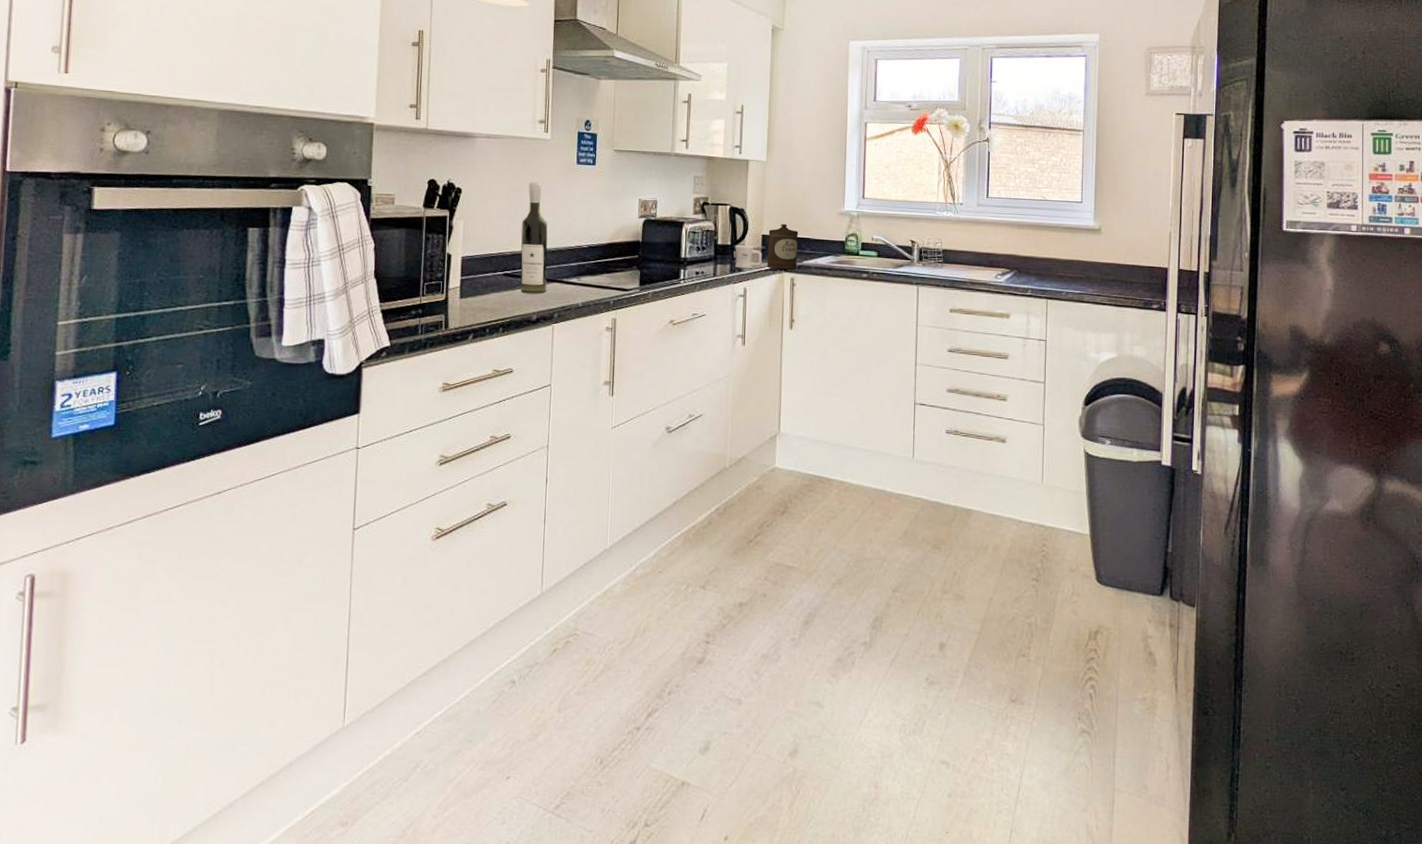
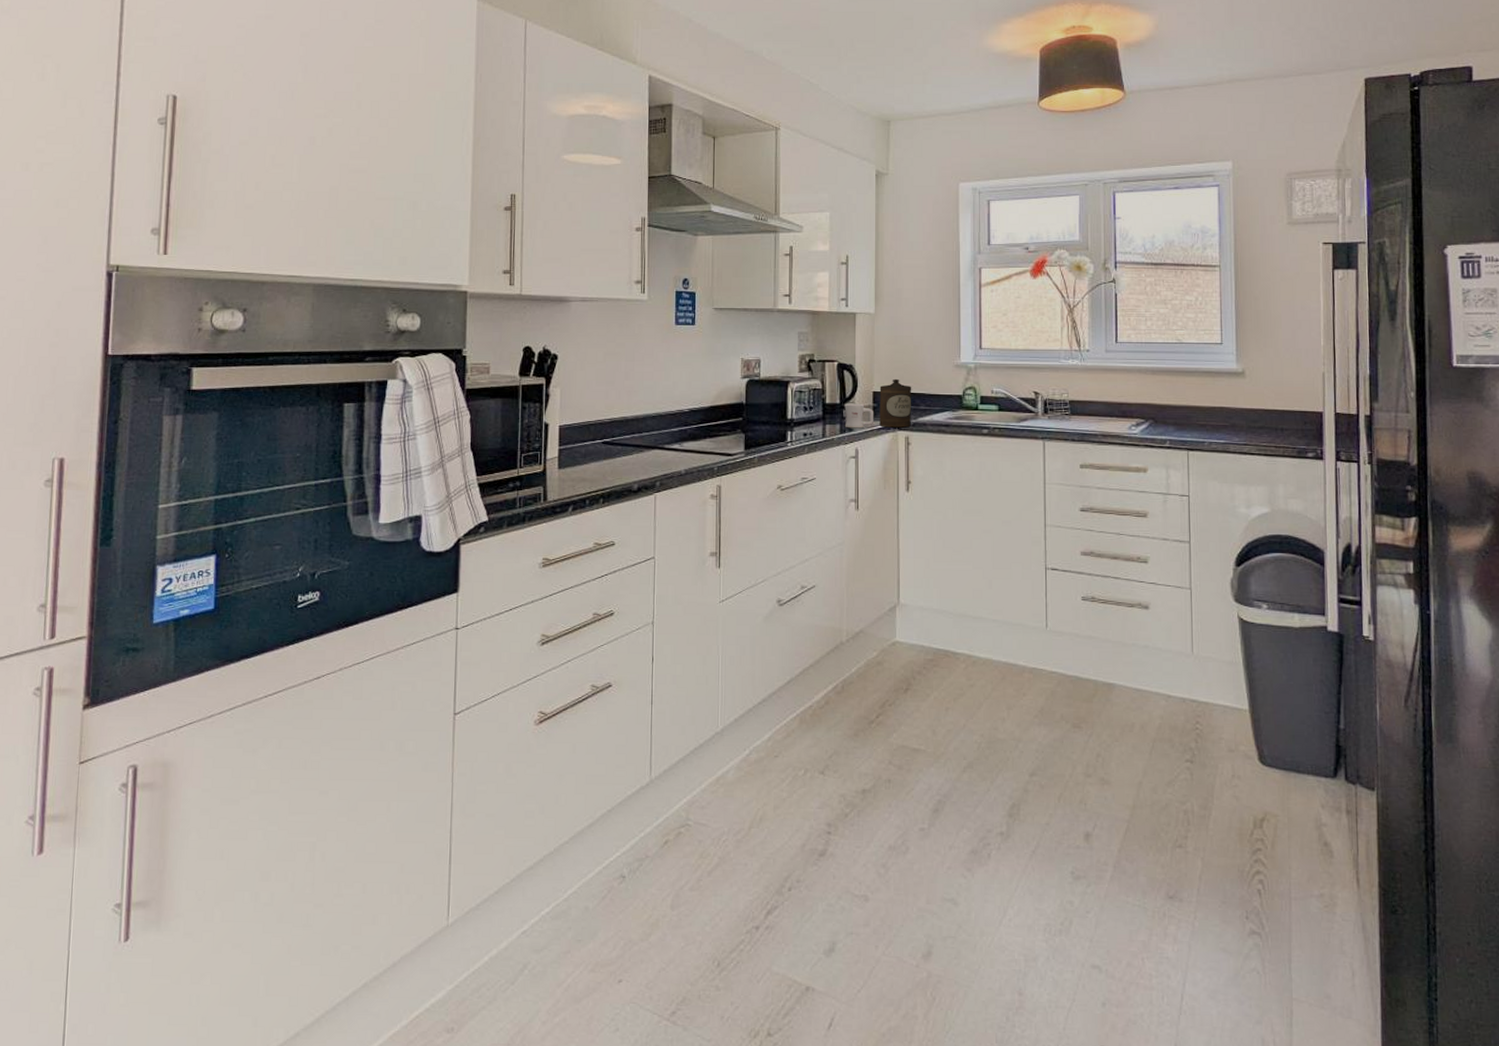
bottle: present [520,182,548,295] -> none [619,345,648,463]

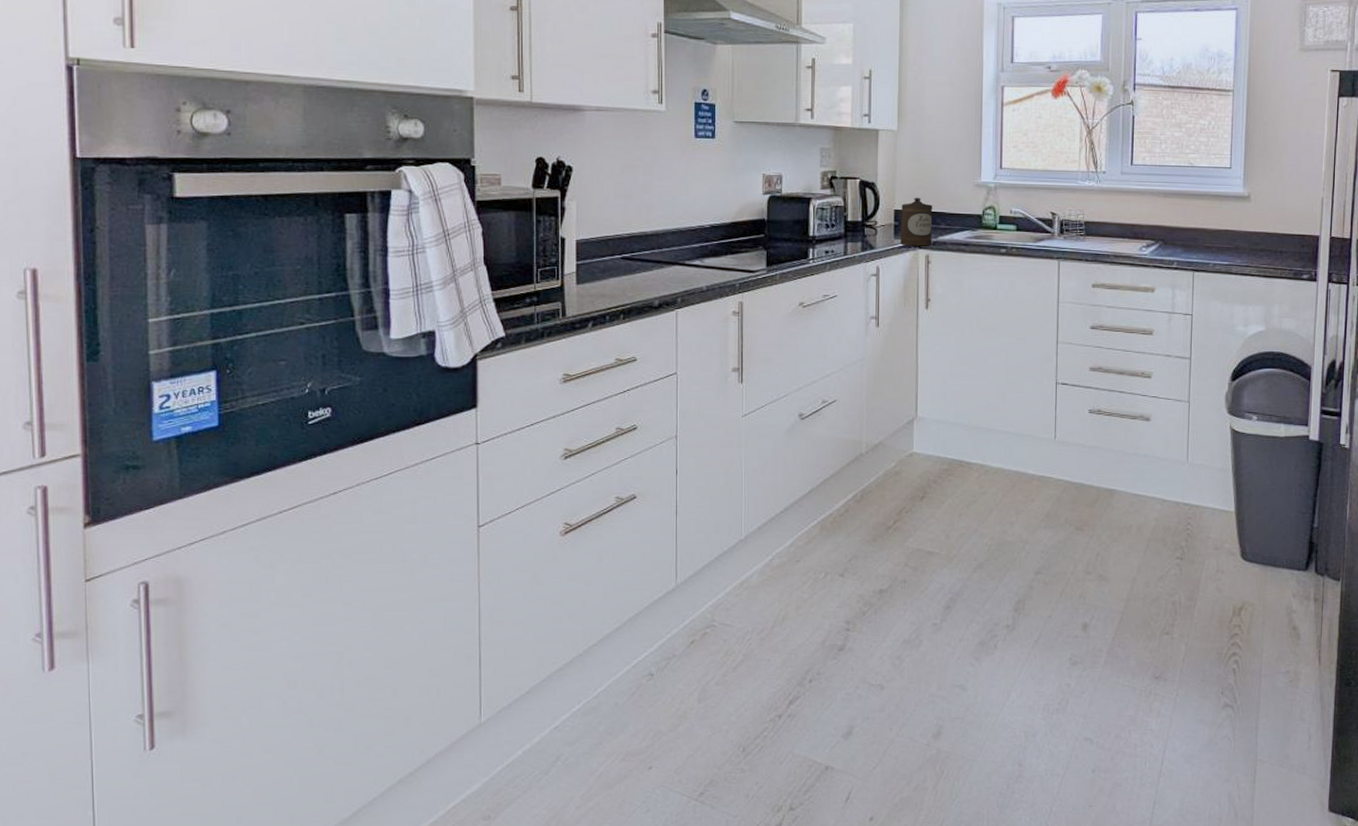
mug: present [844,403,873,429] -> none [866,221,895,247]

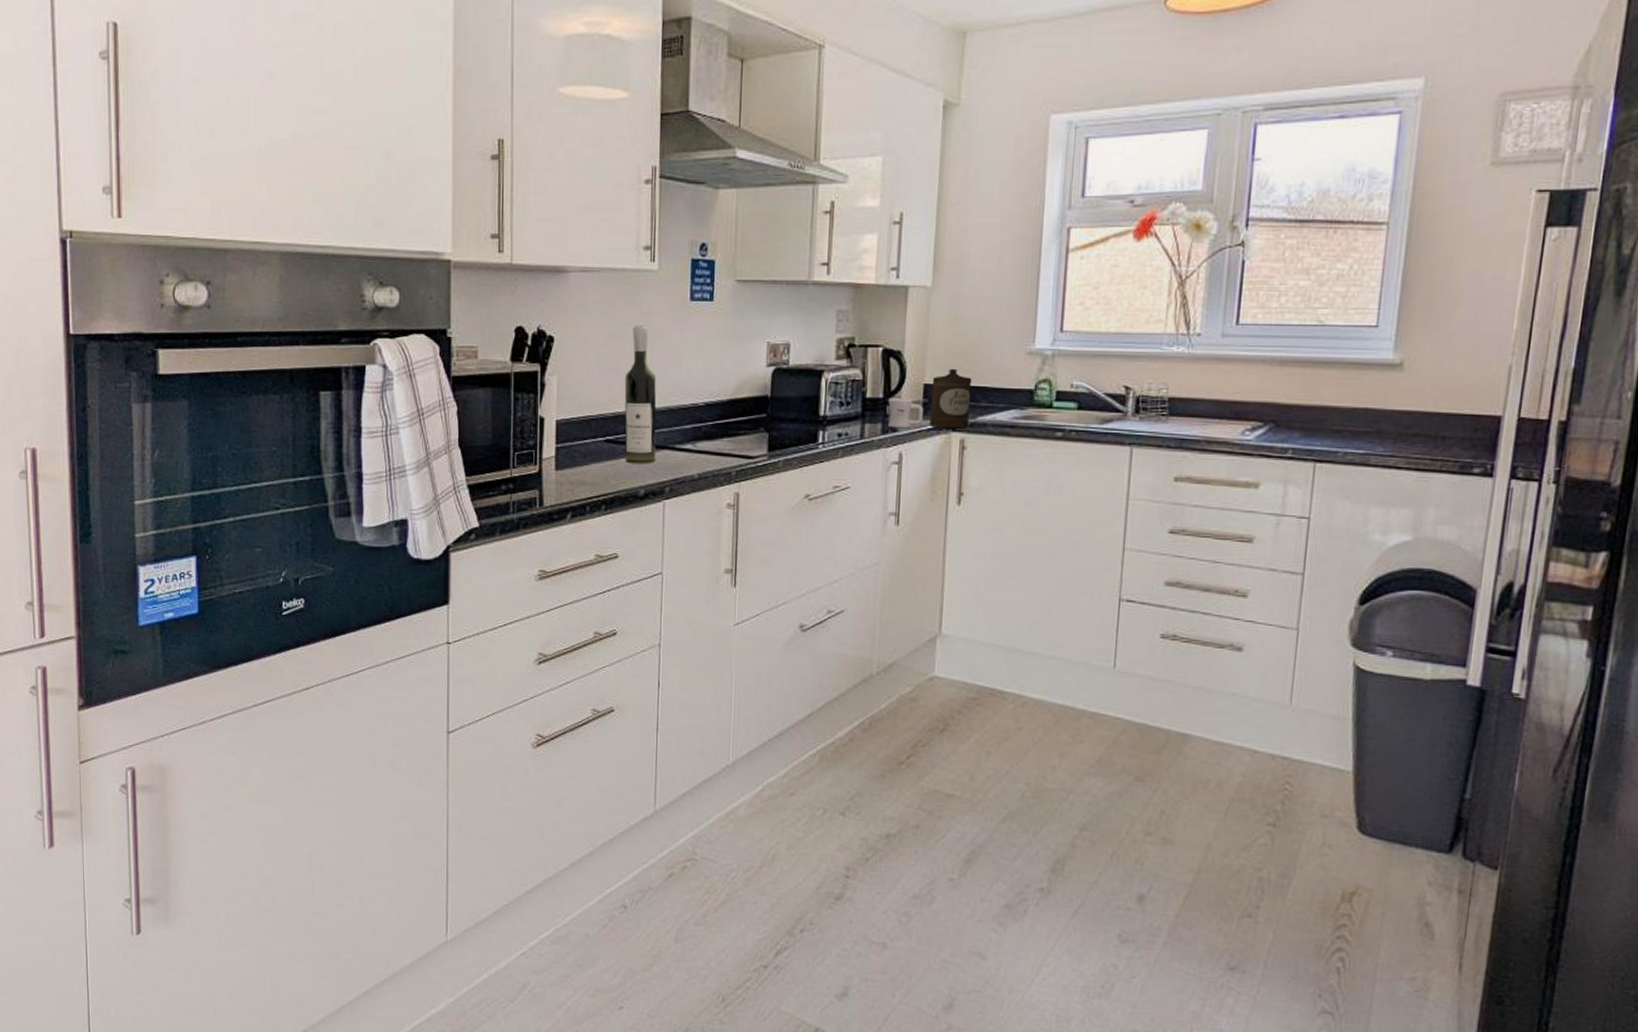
bottle: none [638,158,669,279] -> present [624,325,657,465]
mug: none [866,221,895,247] -> present [887,398,923,429]

